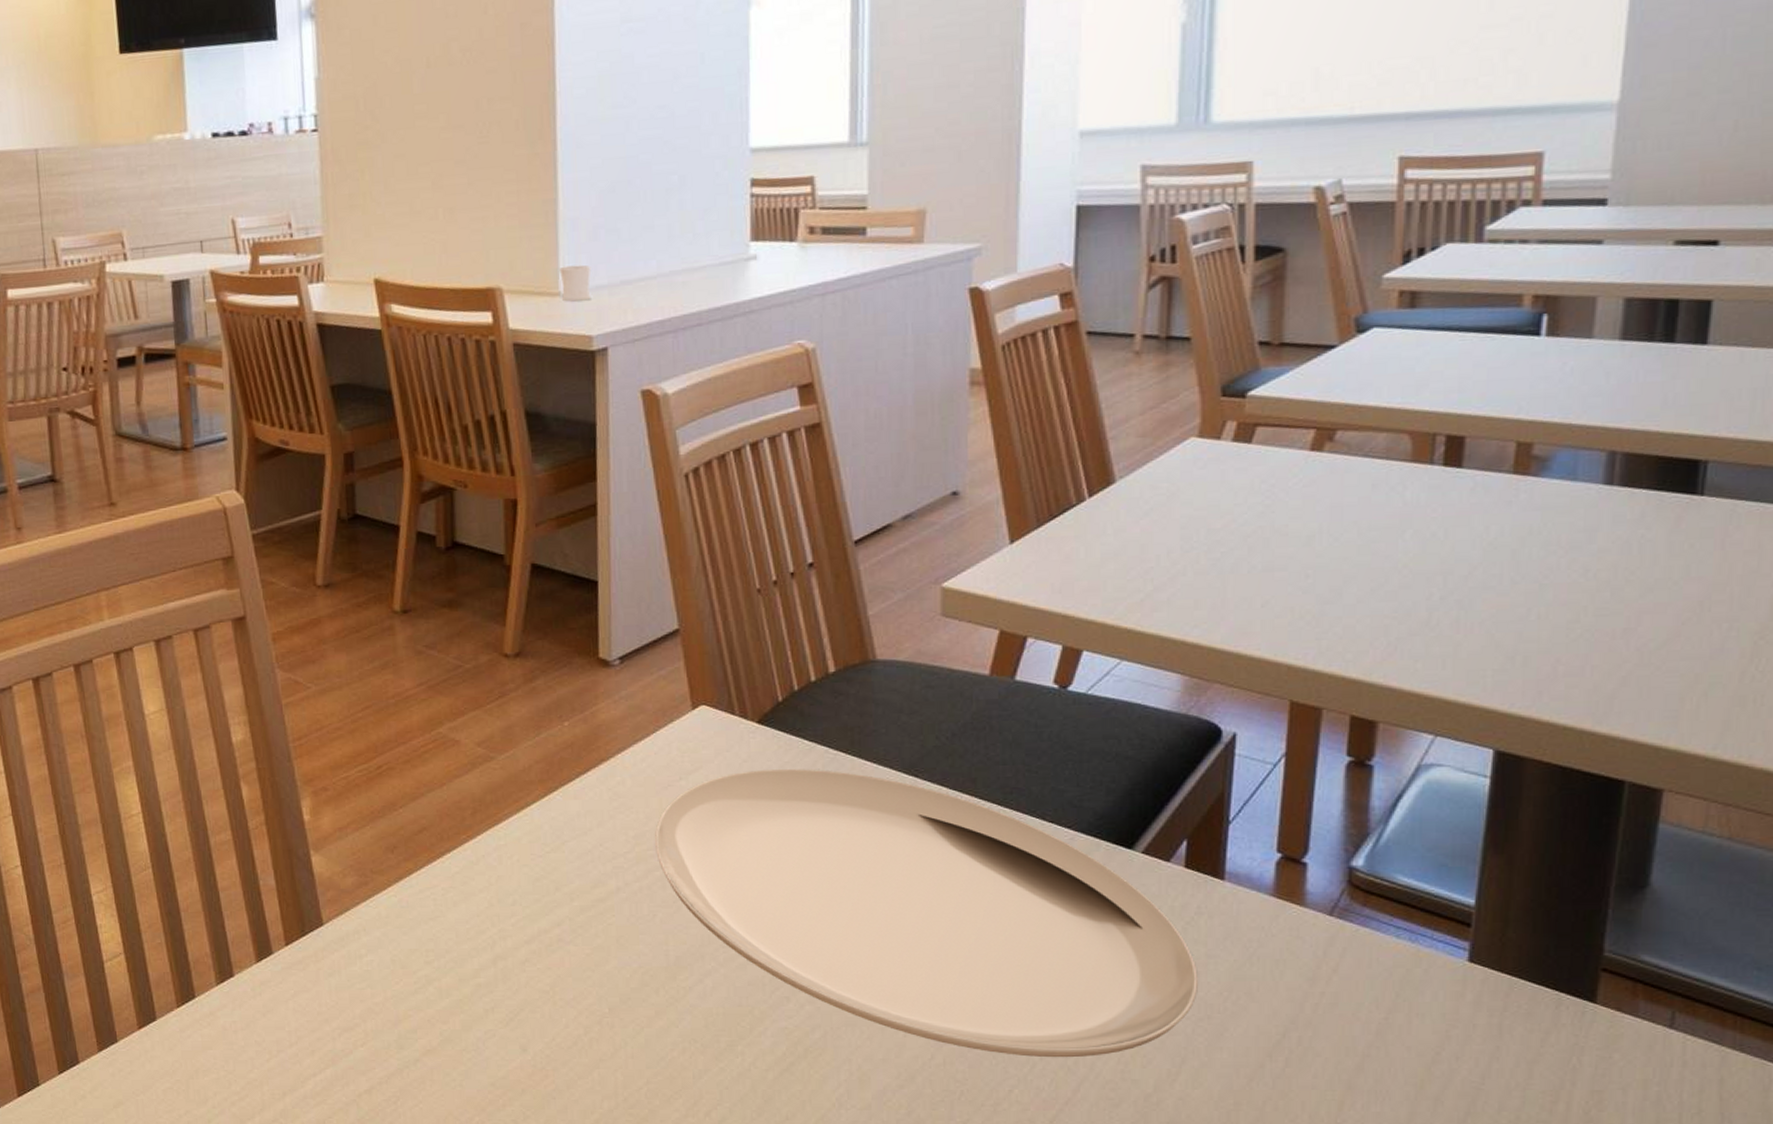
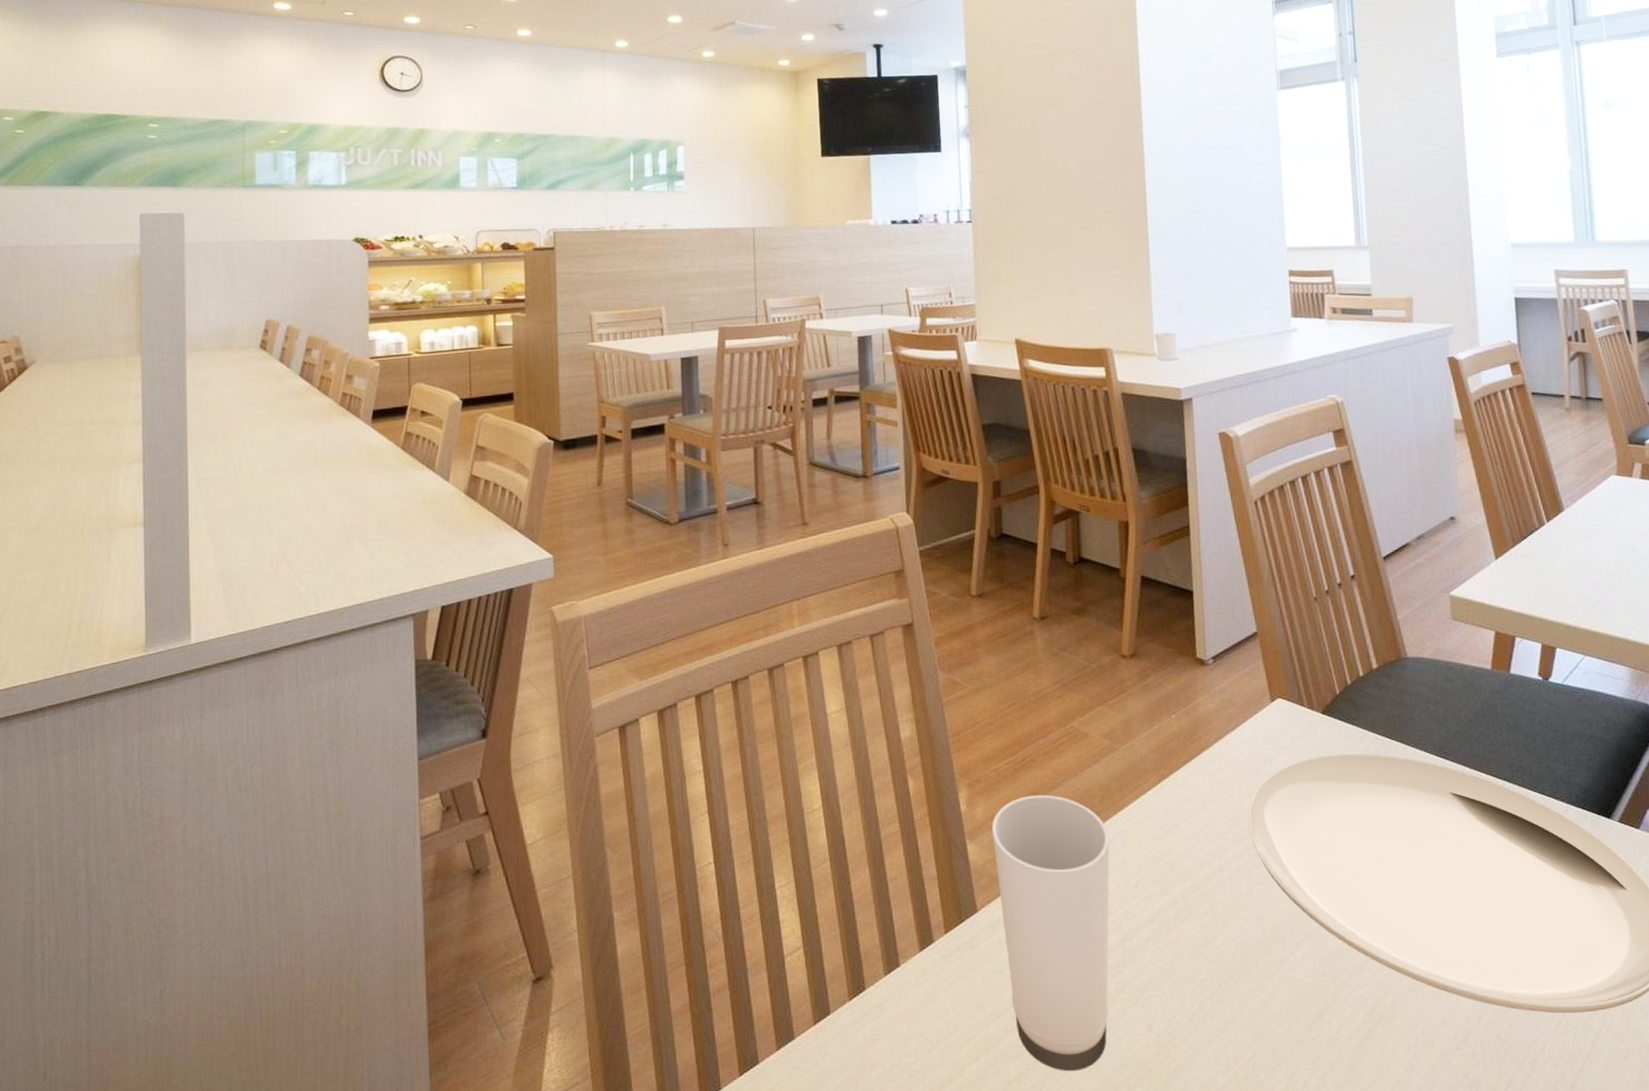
cup: none [340,805,482,1088] -> present [991,794,1110,1072]

